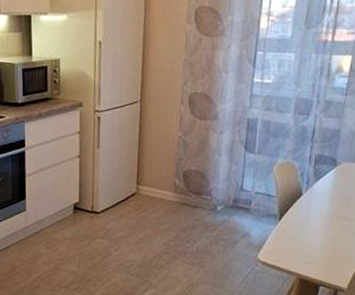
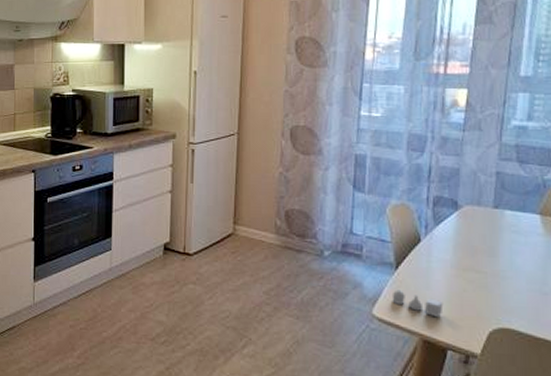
salt and pepper shaker set: none [275,237,319,260] -> present [392,290,444,318]

